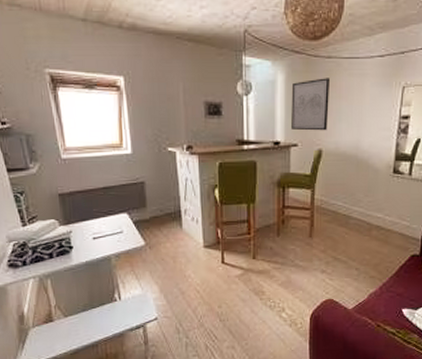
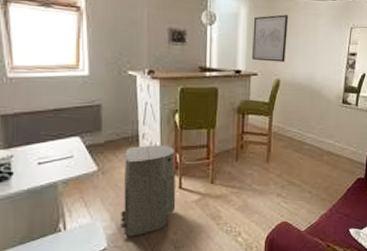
air purifier: none [168,220,219,308] -> present [121,145,176,237]

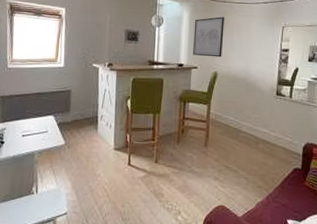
air purifier: present [121,145,176,237] -> none [79,125,126,205]

